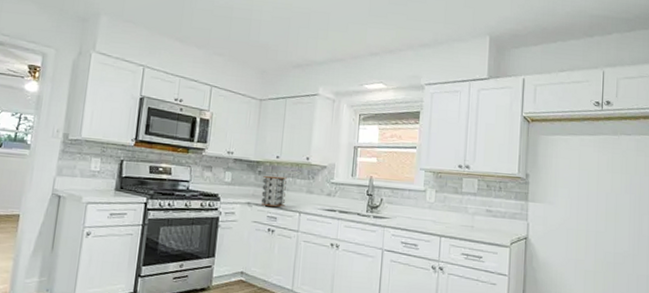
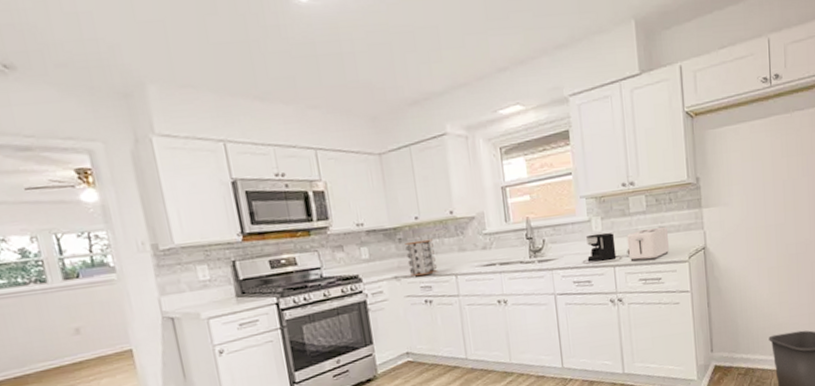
coffee maker: none [412,203,456,233] -> present [582,232,630,265]
toaster: none [454,208,494,239] -> present [627,227,670,262]

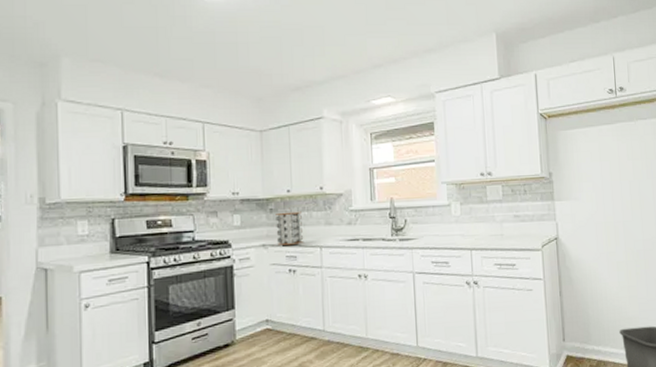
coffee maker: present [582,232,630,265] -> none [441,217,486,247]
toaster: present [627,227,670,262] -> none [483,215,524,247]

